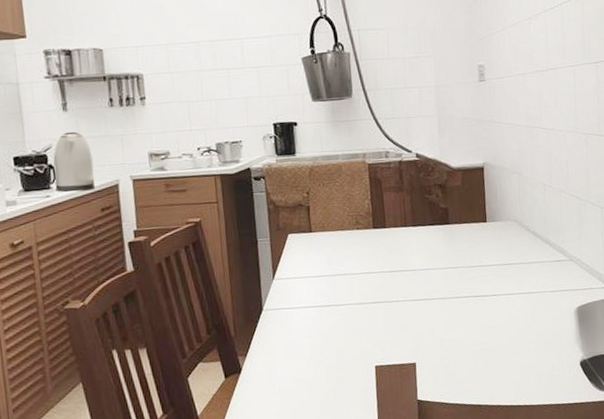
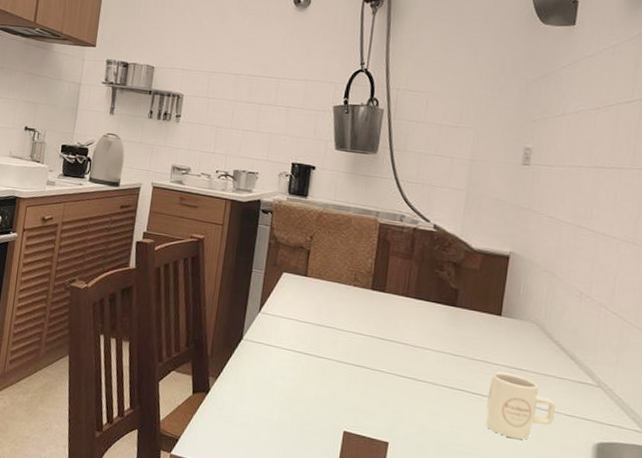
mug: none [488,270,542,325] -> present [486,372,556,440]

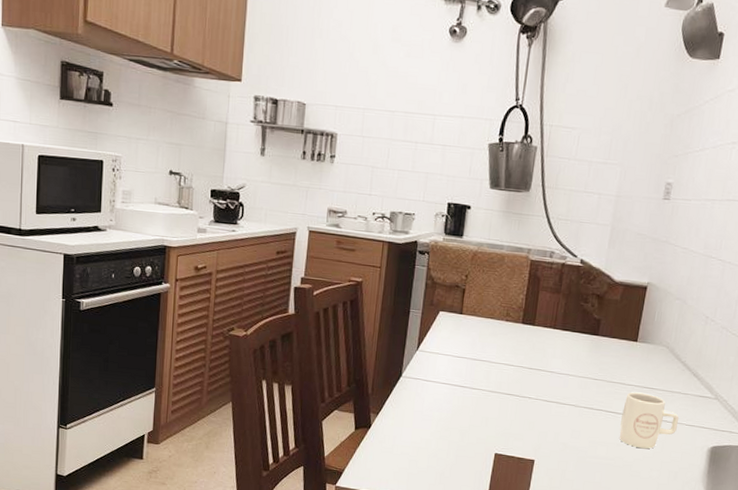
kettle: present [88,132,125,187] -> none [241,175,279,233]

